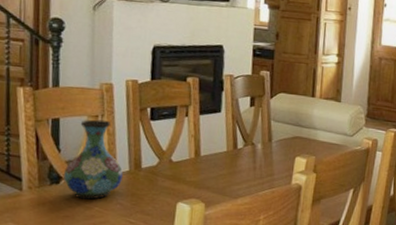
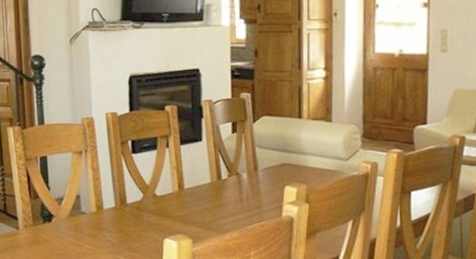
vase: present [64,119,123,200] -> none [55,155,109,237]

